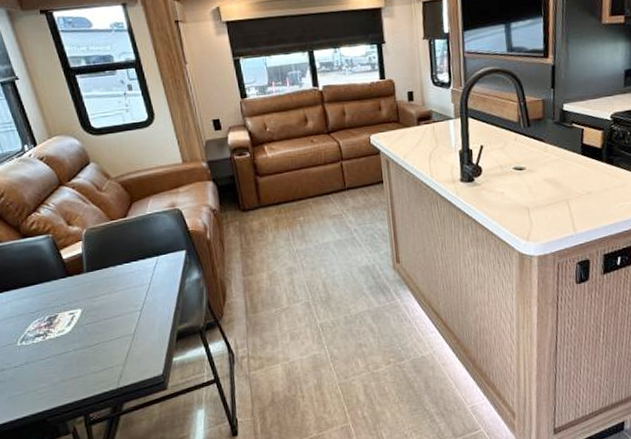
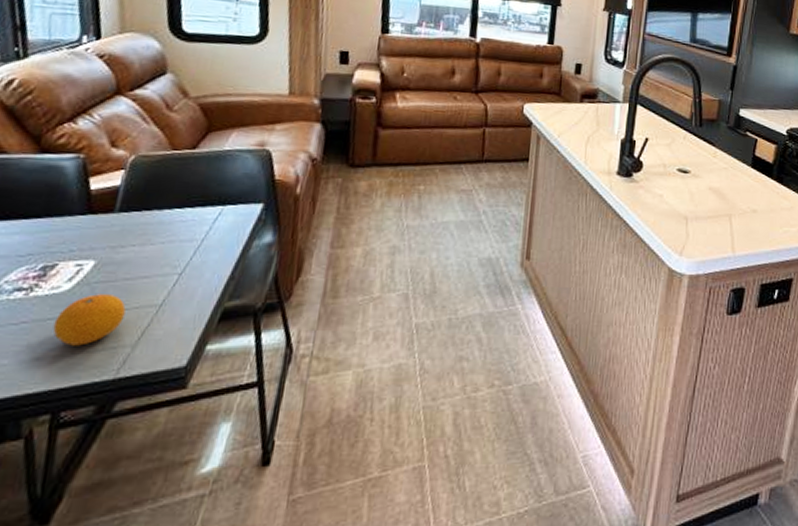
fruit: none [67,331,112,370] -> present [53,294,126,346]

